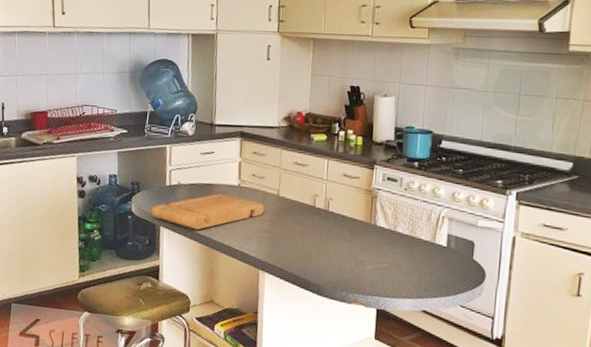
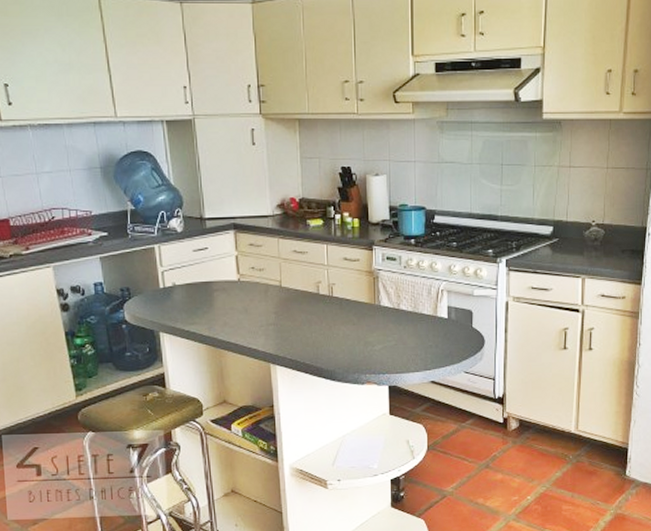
cutting board: present [151,193,264,230] -> none [147,291,268,331]

